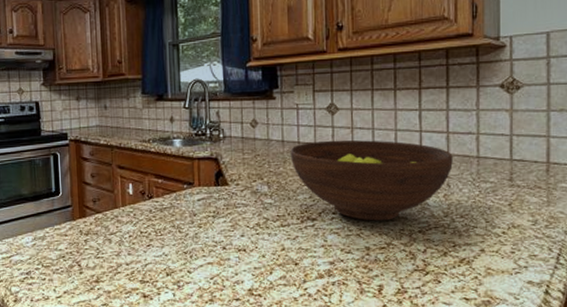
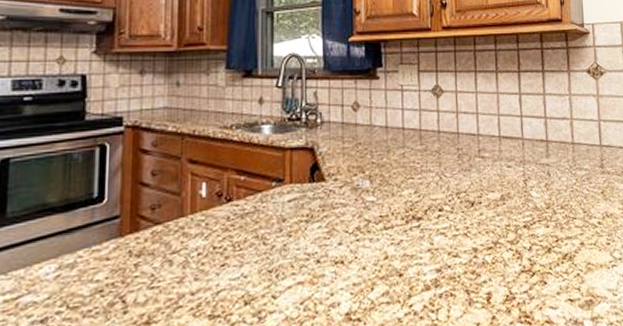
fruit bowl: present [290,140,453,221] -> none [394,125,552,218]

